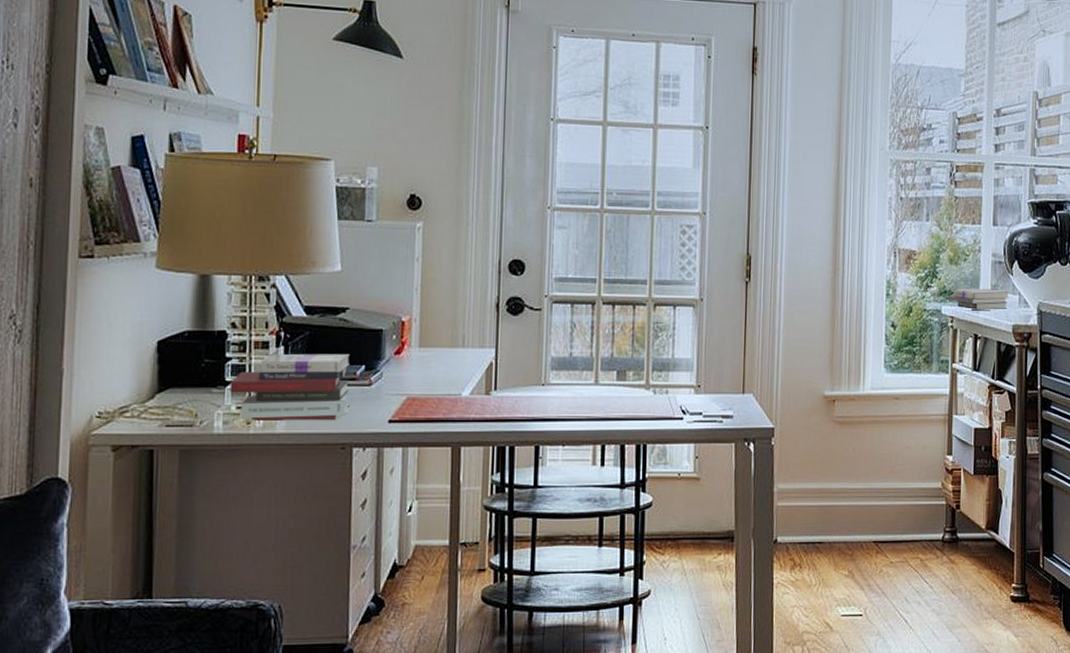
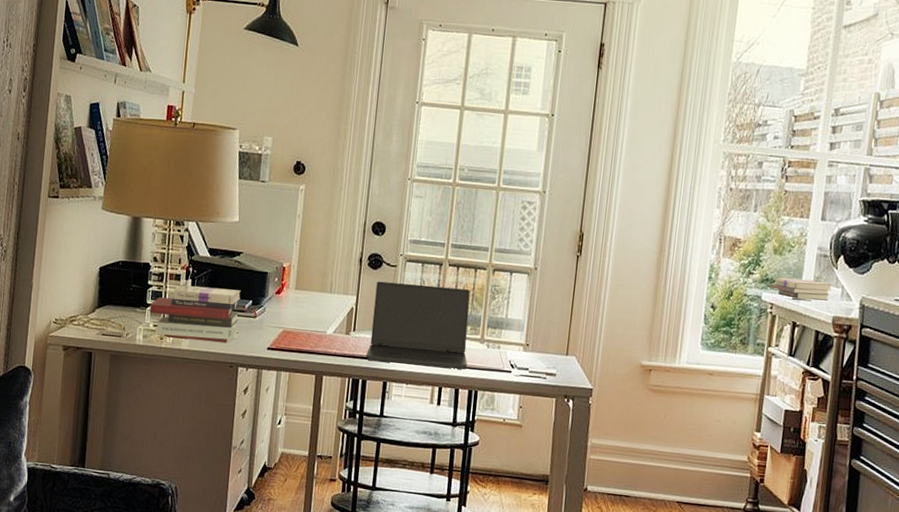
laptop: none [512,328,632,423] -> present [366,281,470,370]

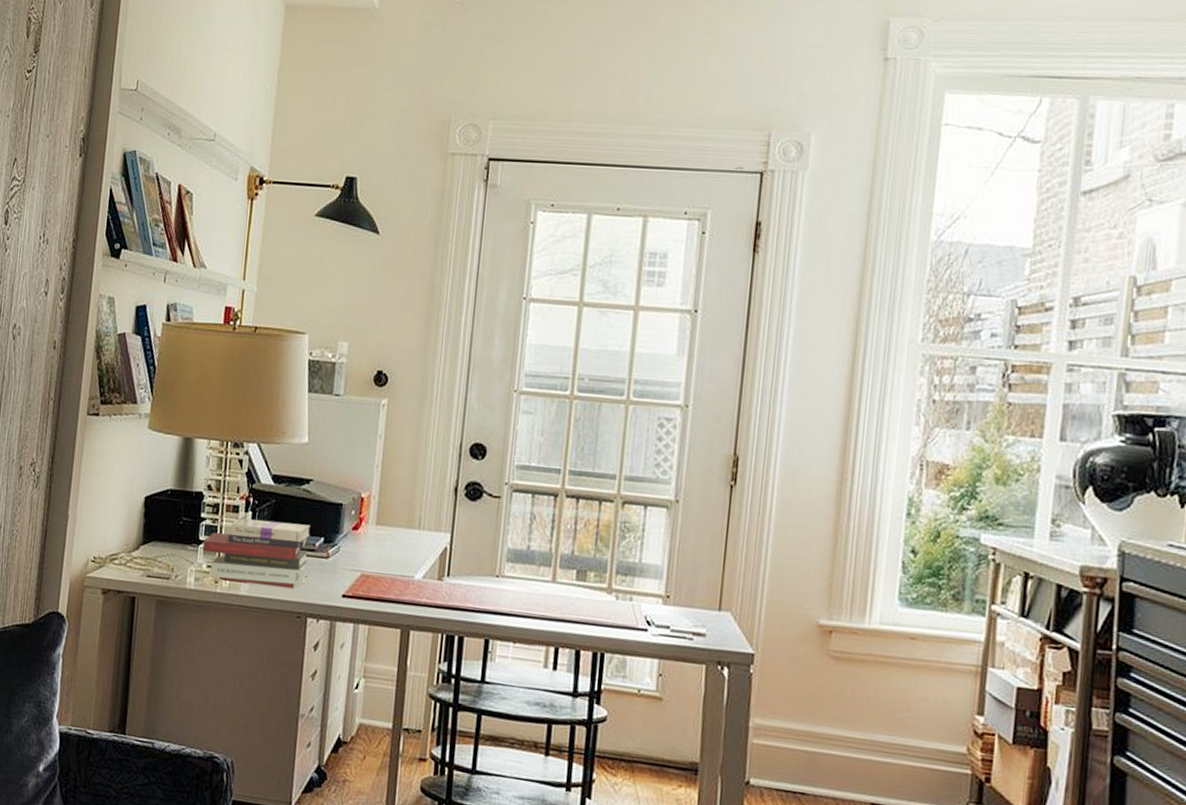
laptop: present [366,281,470,370] -> none [463,515,594,626]
books: present [769,277,832,301] -> none [990,514,1078,546]

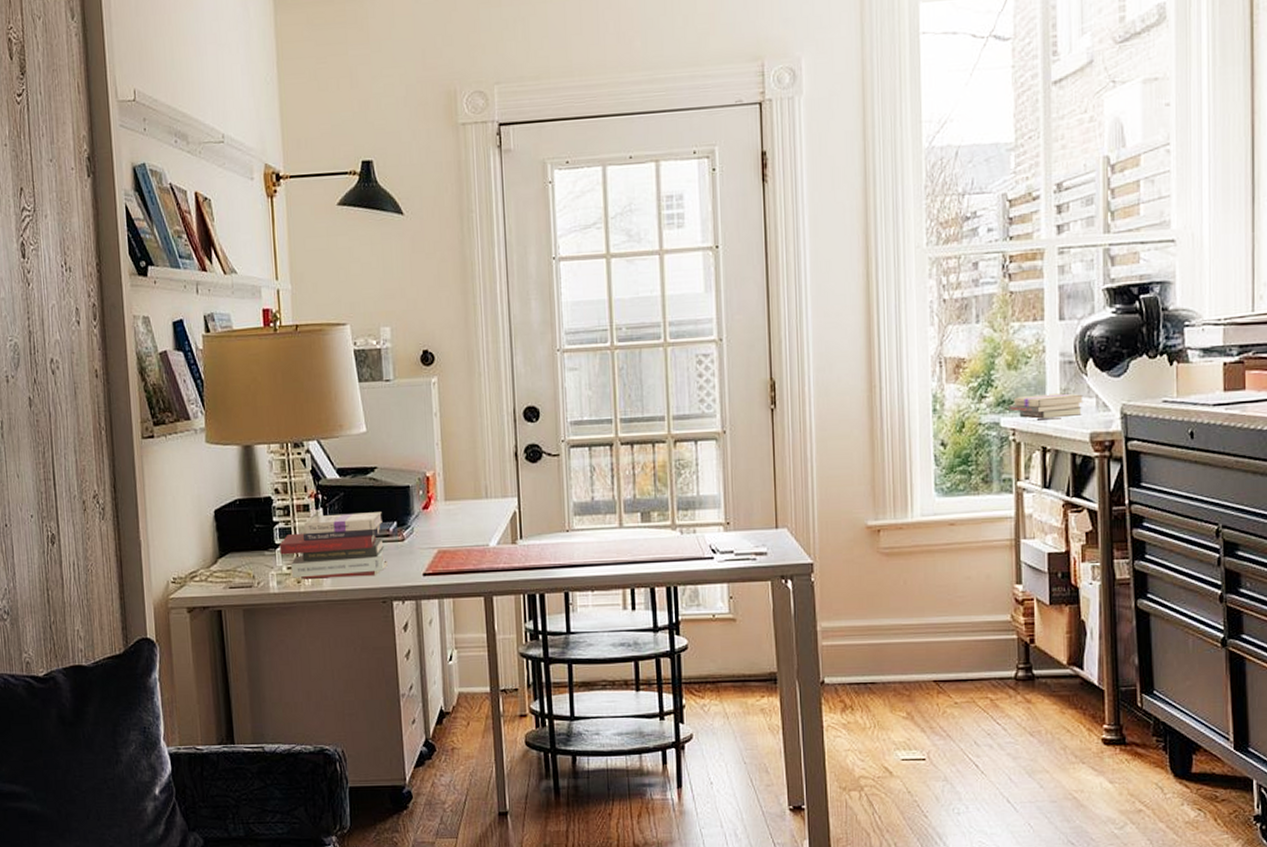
books: none [990,514,1078,546] -> present [1007,393,1084,420]

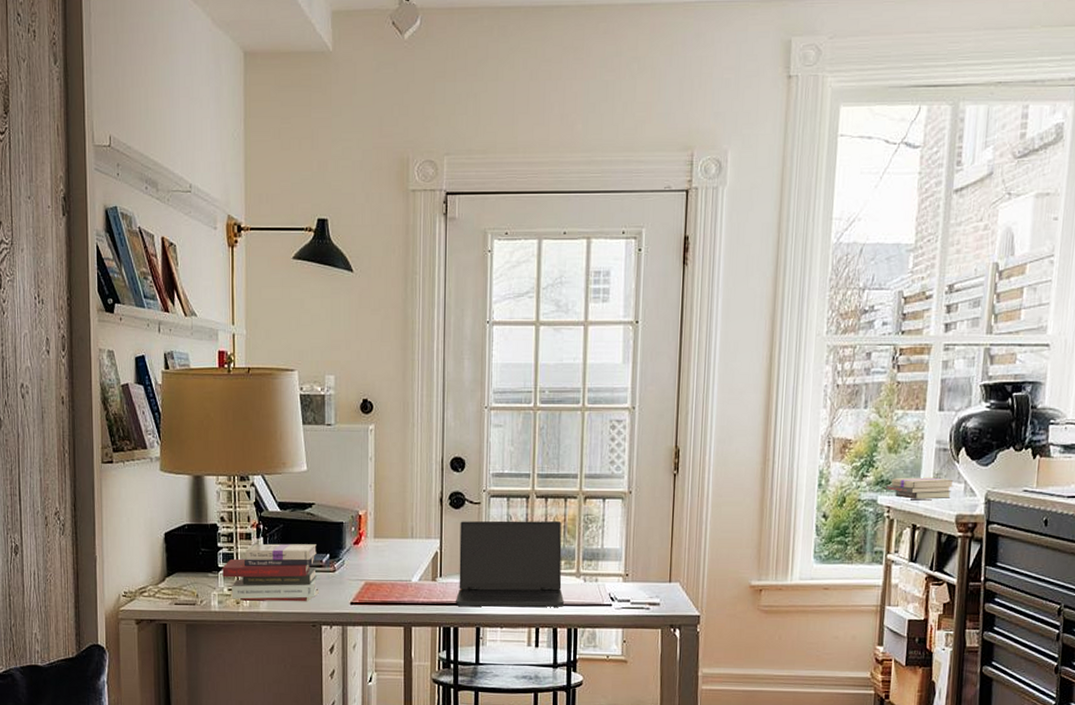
laptop: none [538,469,660,570] -> present [456,520,564,607]

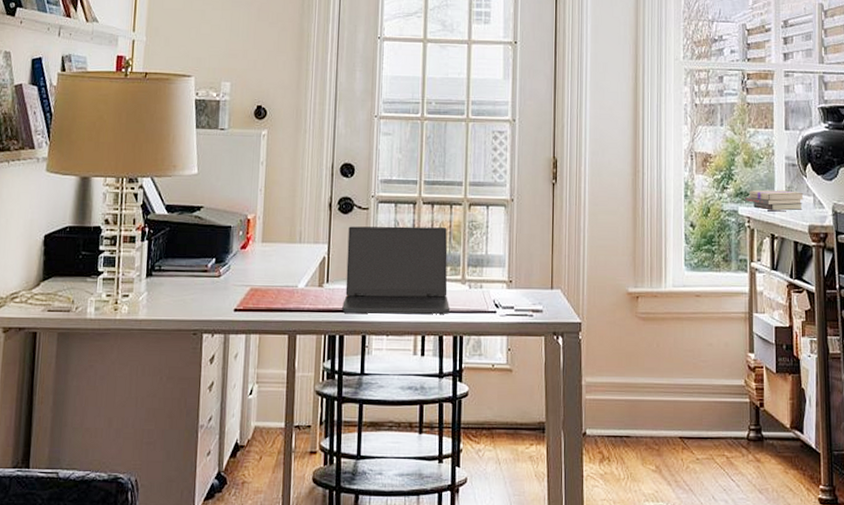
books: present [222,543,319,602] -> none [101,247,203,309]

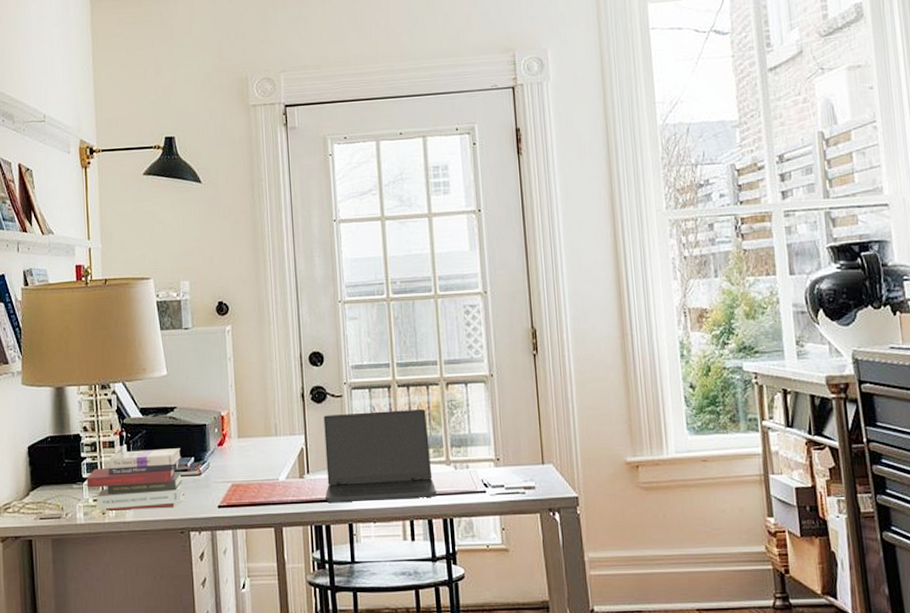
books: none [101,247,203,309] -> present [86,448,185,511]
books: present [744,190,804,212] -> none [748,340,818,365]

